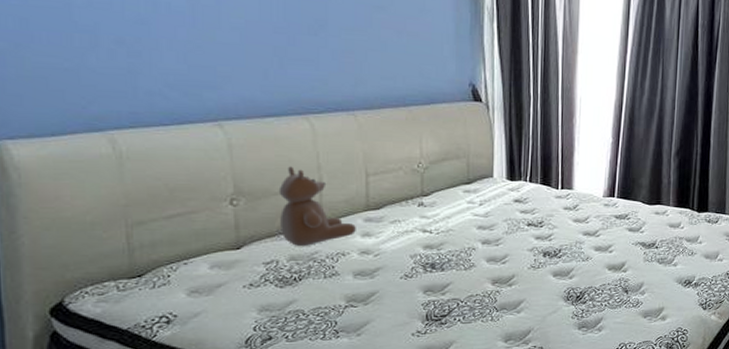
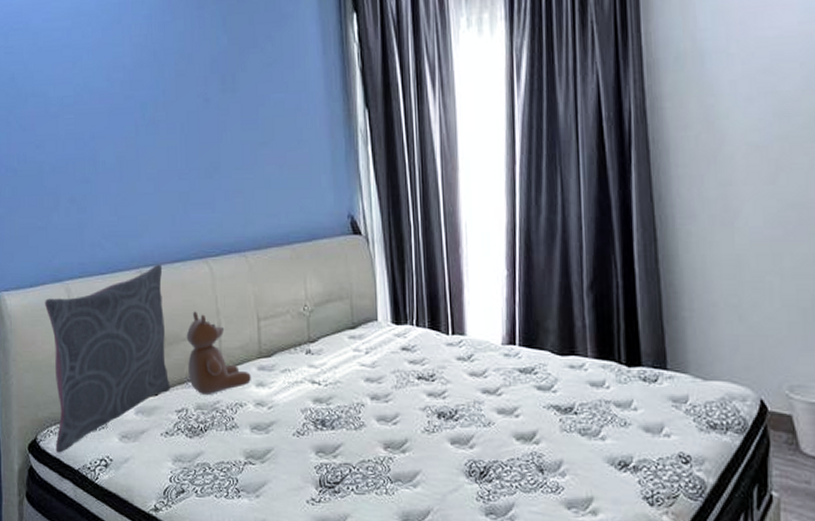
pillow: none [76,118,257,315] -> present [45,264,170,453]

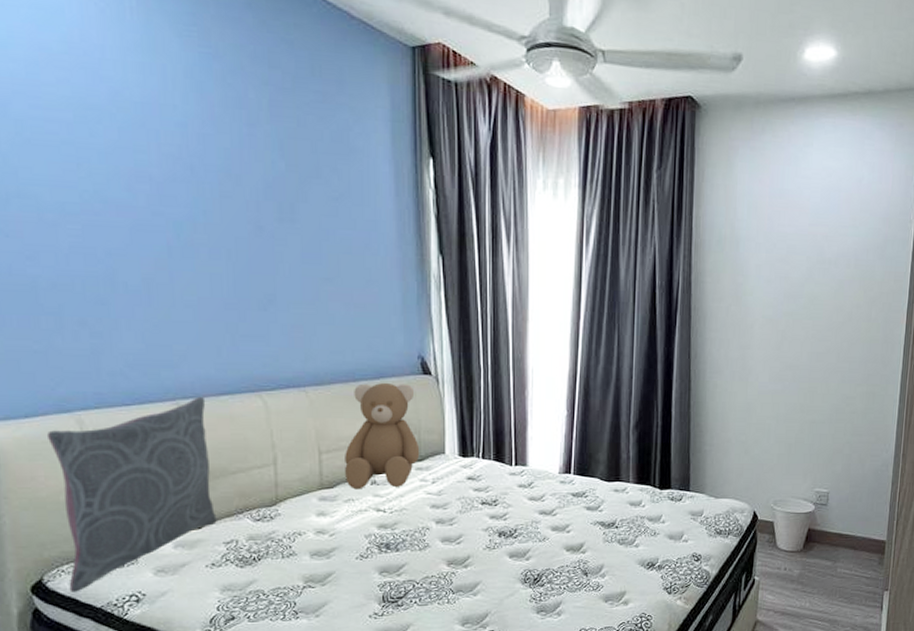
teddy bear: present [186,311,251,396] -> none [235,445,311,527]
teddy bear: none [281,245,353,359] -> present [345,383,420,490]

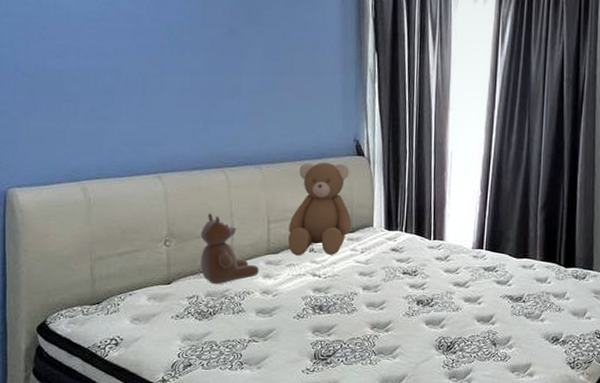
pillow: present [47,396,217,593] -> none [60,170,183,334]
teddy bear: none [235,445,311,527] -> present [200,213,259,285]

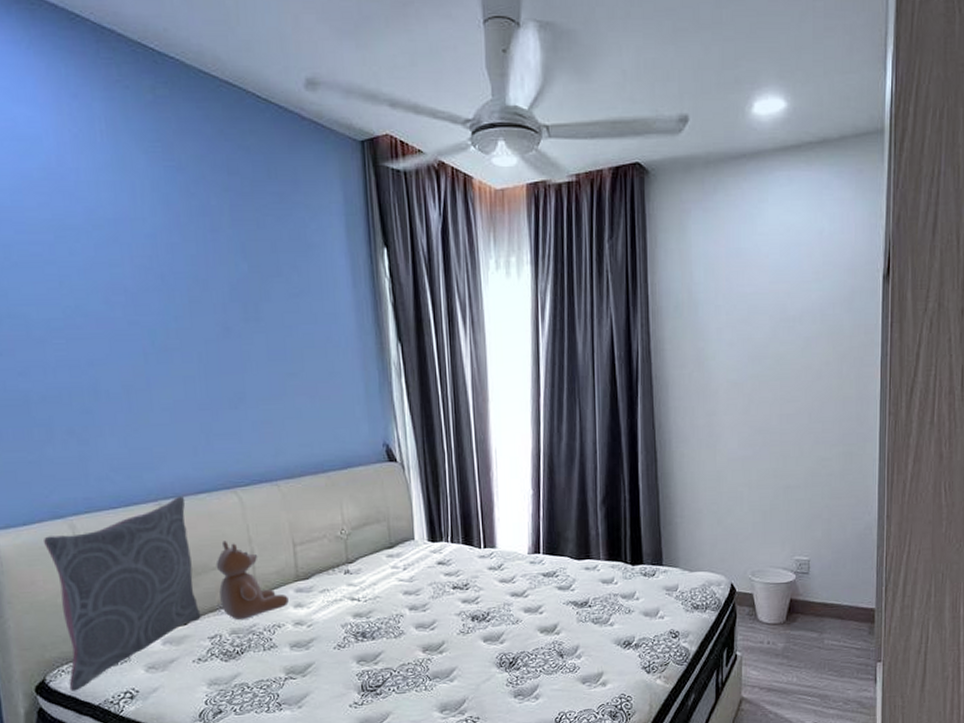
pillow: none [60,170,183,334] -> present [44,495,201,692]
teddy bear: present [288,163,352,256] -> none [318,472,390,580]

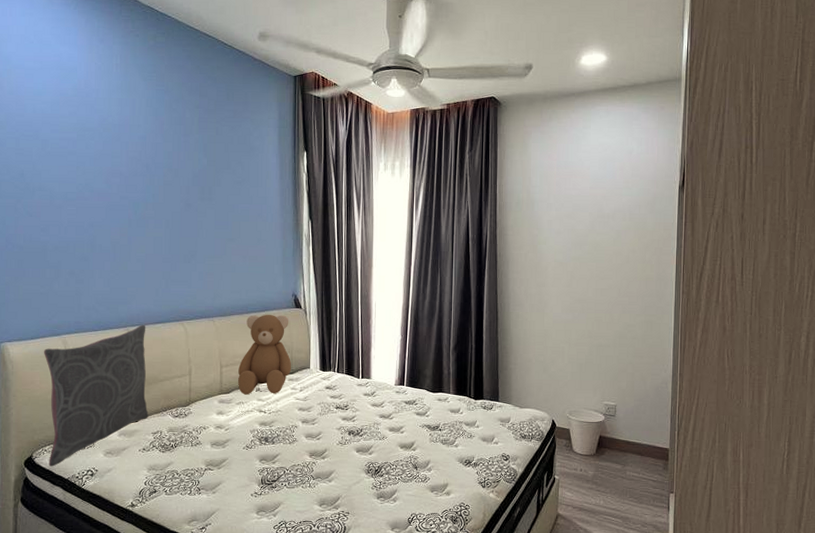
teddy bear: present [216,541,289,621] -> none [163,360,213,422]
teddy bear: none [318,472,390,580] -> present [238,315,292,395]

